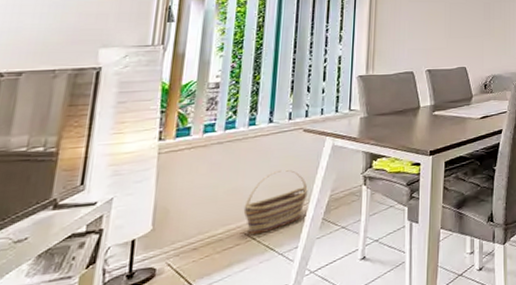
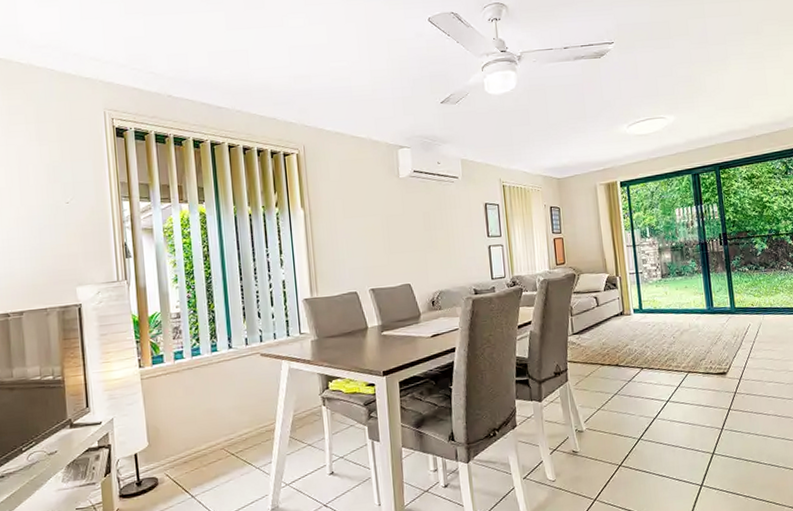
basket: present [243,169,308,236] -> none [219,391,273,452]

